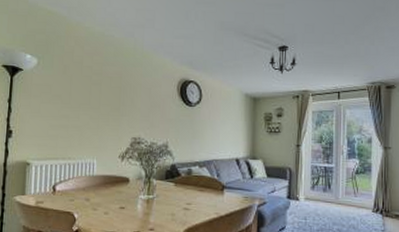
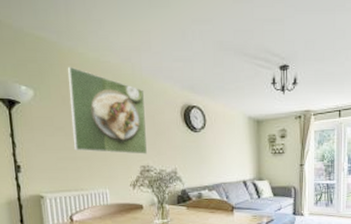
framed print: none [67,38,144,126] -> present [67,66,148,154]

